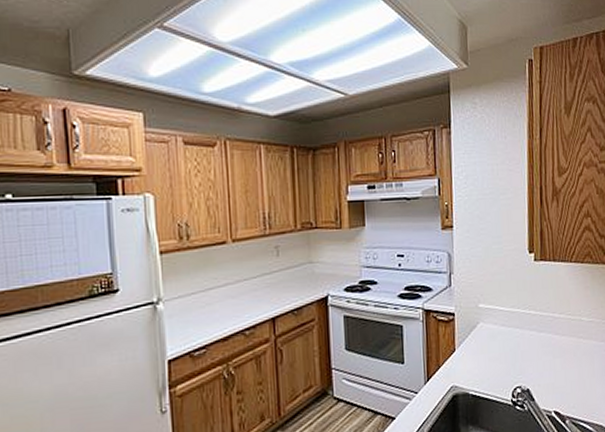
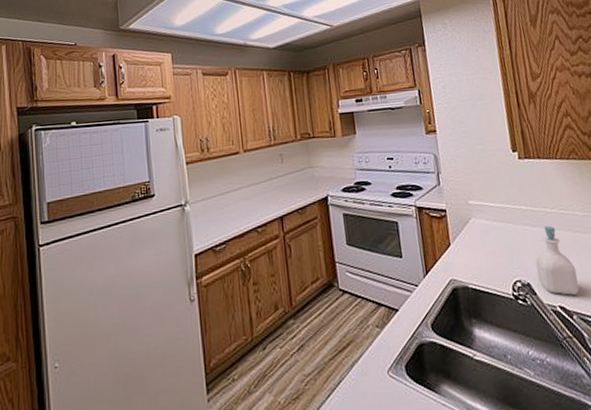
soap bottle: none [537,331,575,401] -> present [535,225,579,295]

